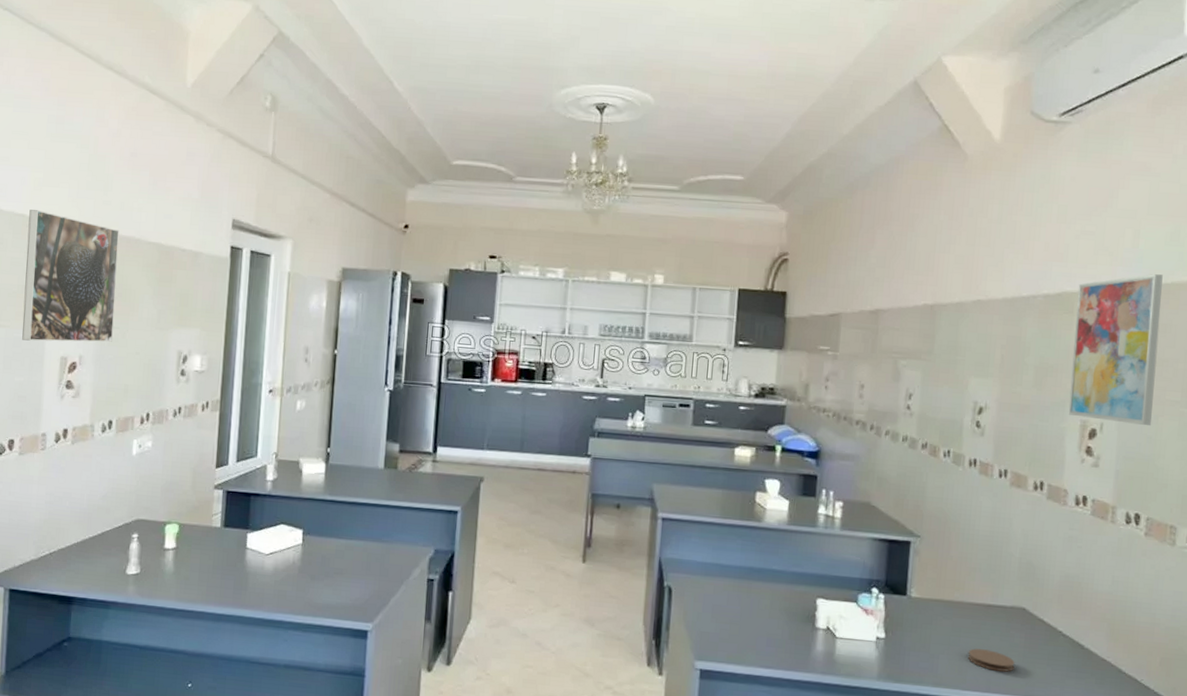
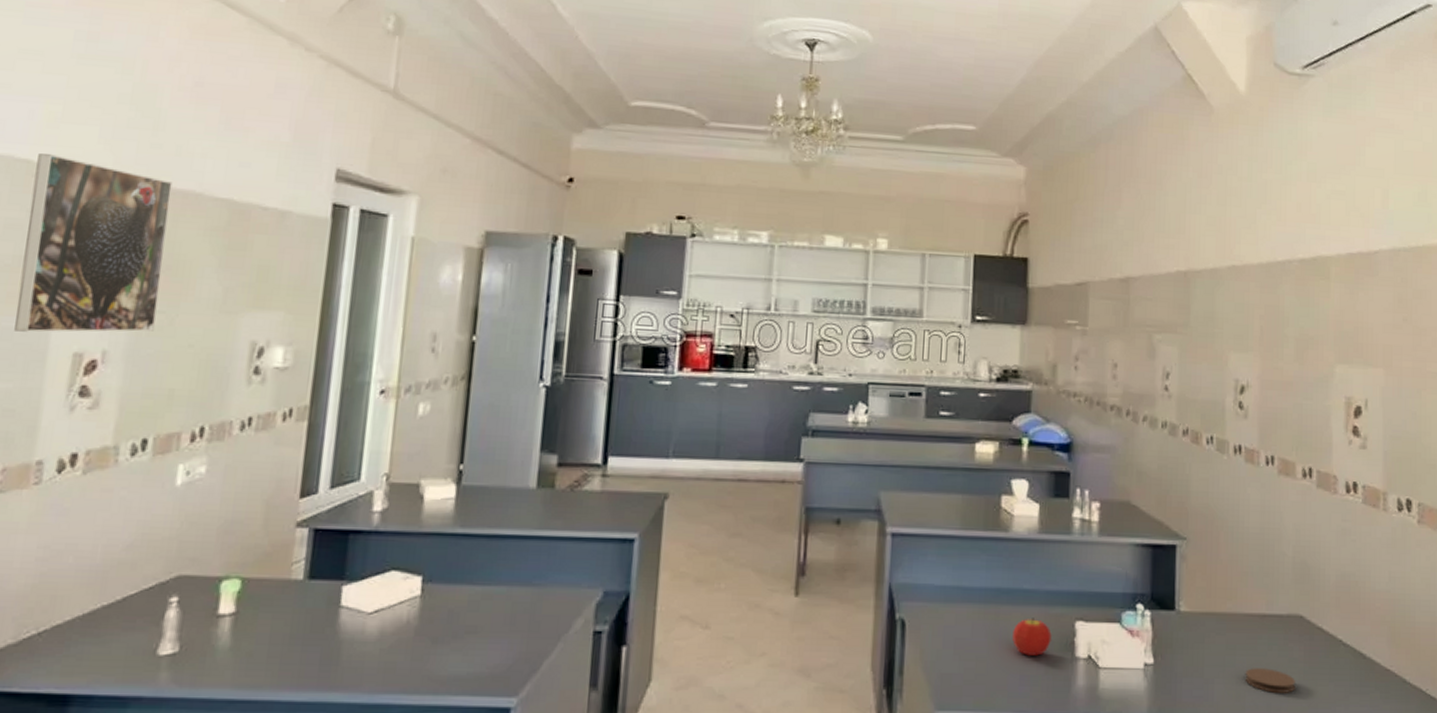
fruit: none [762,593,796,624] -> present [1013,617,1052,656]
wall art: present [1068,274,1163,425] -> none [1332,236,1416,400]

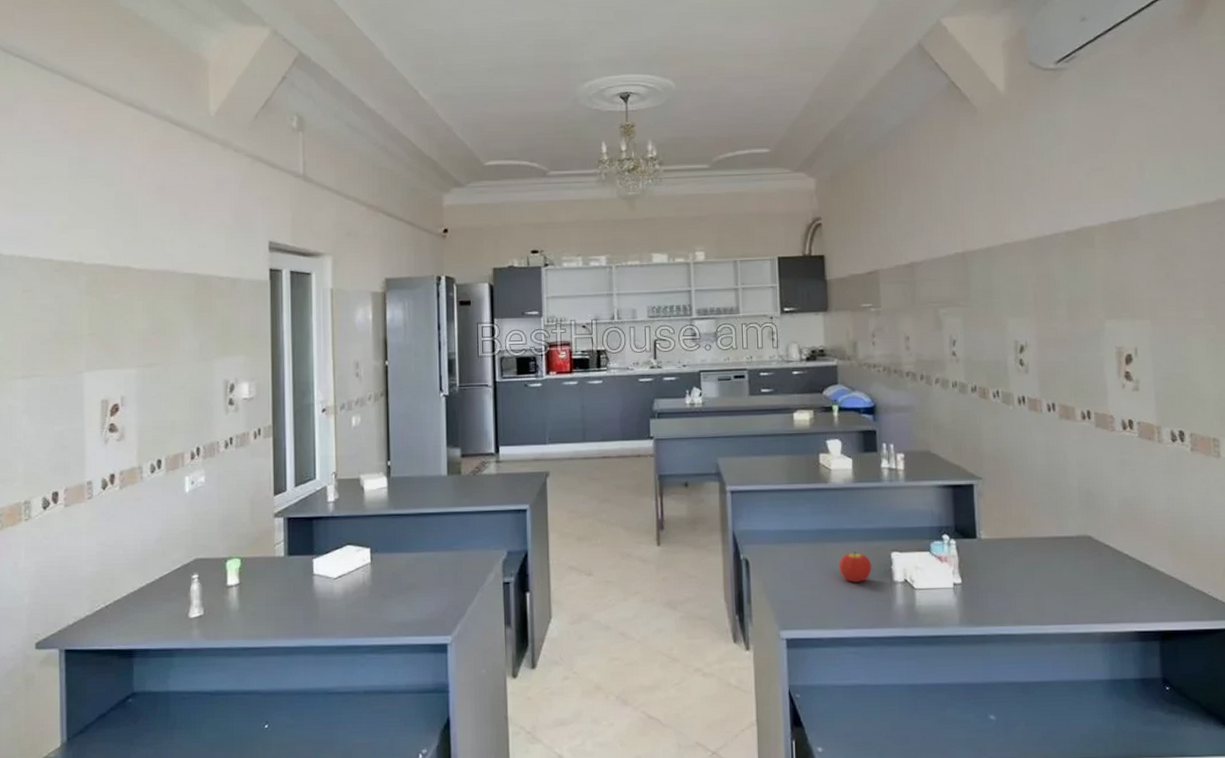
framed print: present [14,153,173,333] -> none [57,253,155,388]
coaster: present [1245,668,1295,693] -> none [1042,582,1089,602]

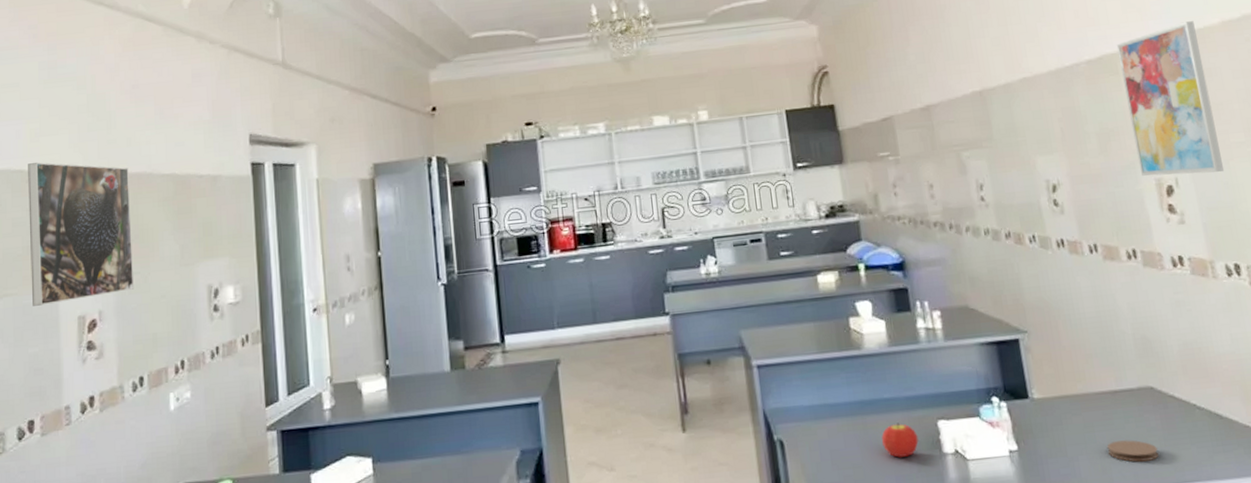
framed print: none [57,253,155,388] -> present [28,162,135,306]
coaster: none [1042,582,1089,602] -> present [1107,440,1159,462]
wall art: none [1095,202,1182,345] -> present [1116,21,1225,176]

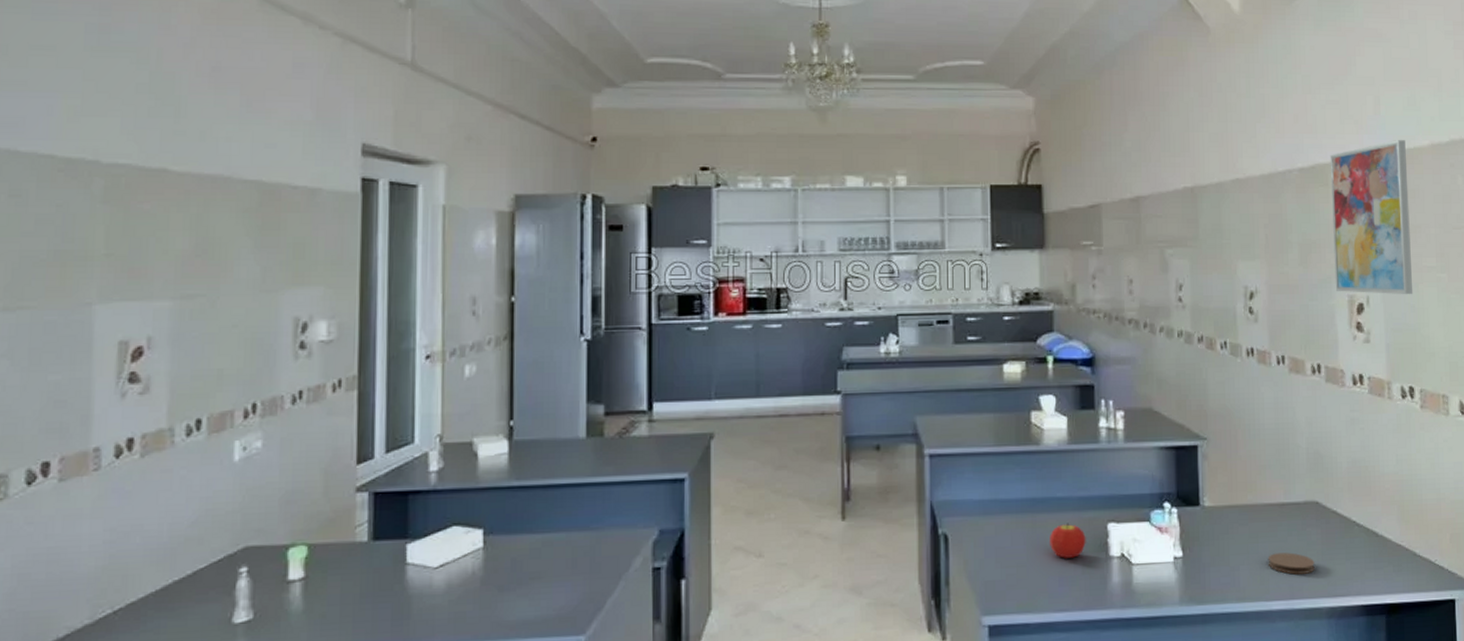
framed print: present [28,162,135,306] -> none [56,148,200,324]

